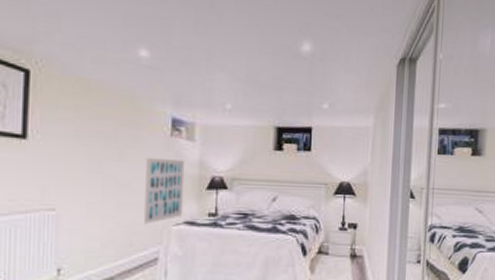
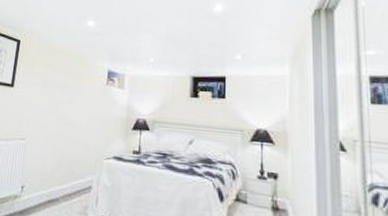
wall art: present [144,157,185,224] -> none [83,101,116,157]

